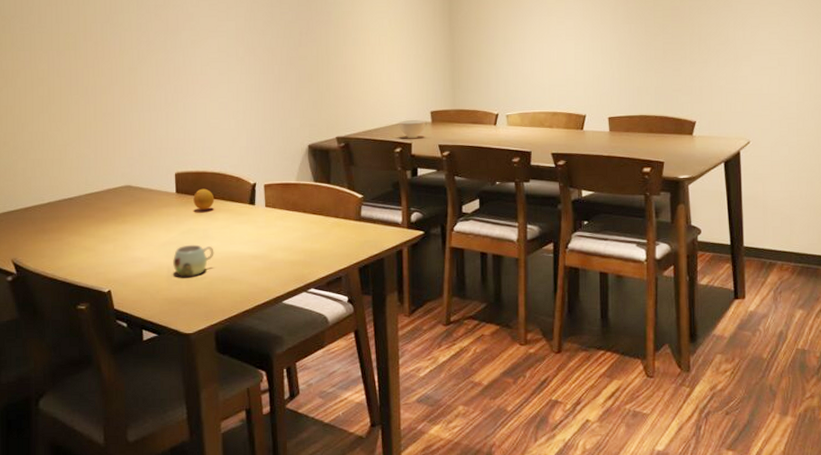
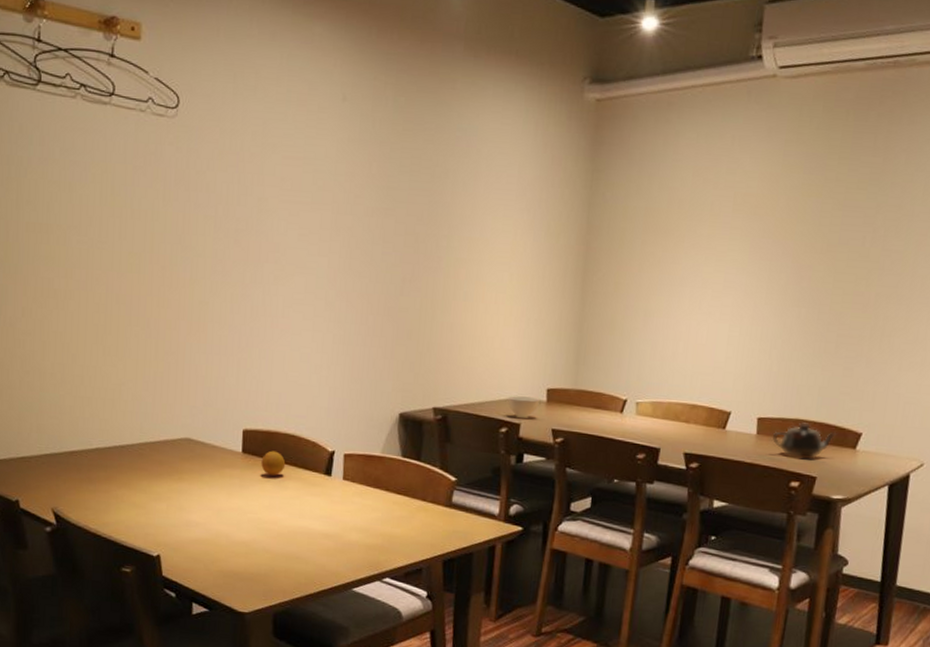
mug: present [173,244,214,276] -> none [232,513,280,549]
teapot: none [622,117,675,147] -> present [771,422,837,459]

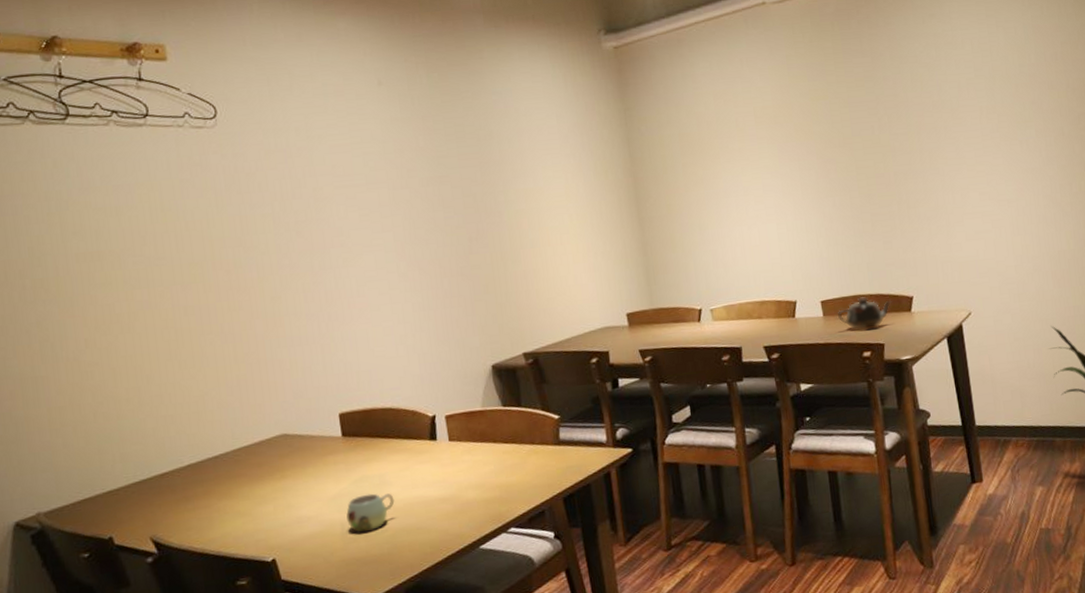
mug: none [232,513,280,549] -> present [346,493,395,532]
fruit: present [261,450,286,476] -> none [363,427,389,454]
bowl: present [507,395,540,418] -> none [591,324,622,346]

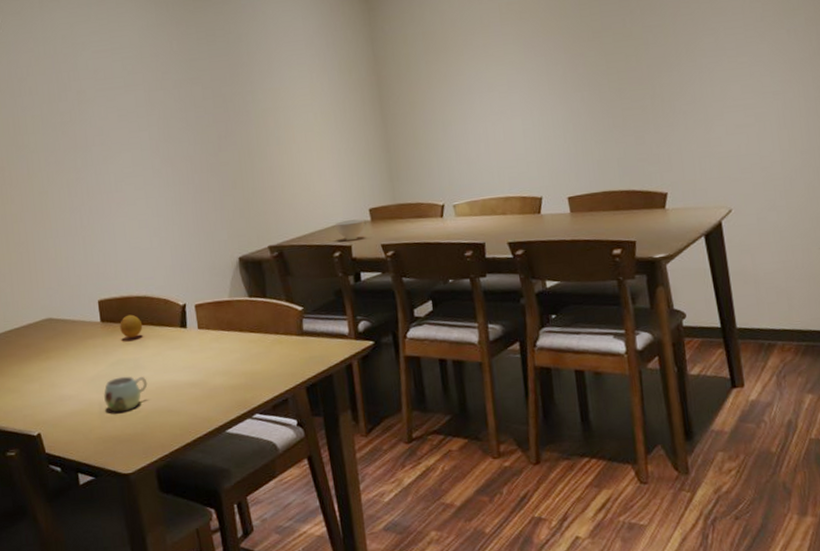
fruit: none [363,427,389,454] -> present [119,314,143,339]
bowl: none [591,324,622,346] -> present [334,219,365,240]
teapot: present [837,297,892,331] -> none [585,193,644,228]

